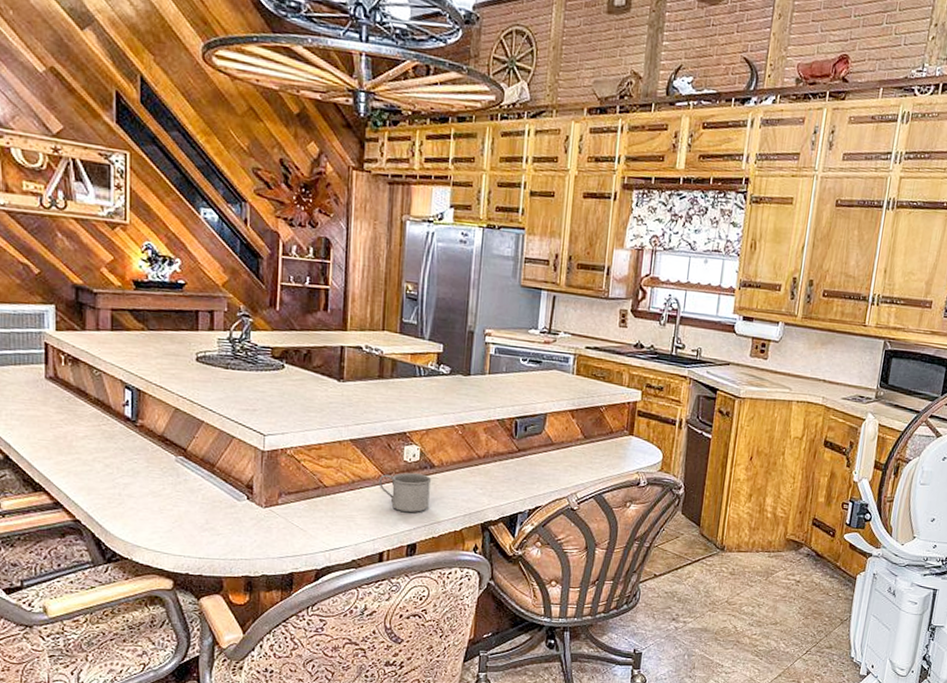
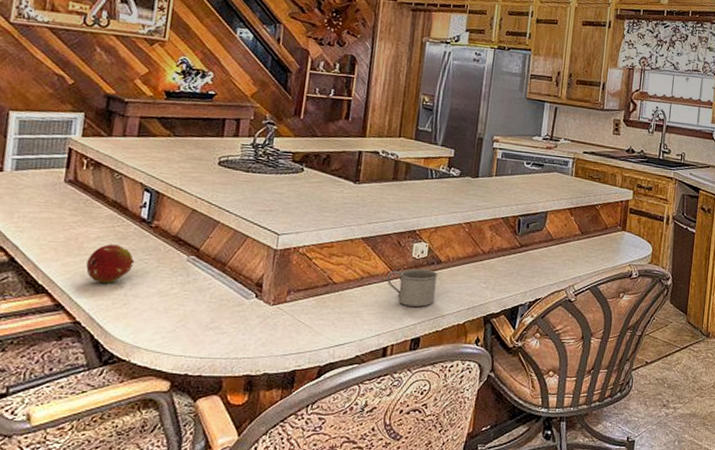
fruit: none [78,443,125,483] -> present [86,244,135,284]

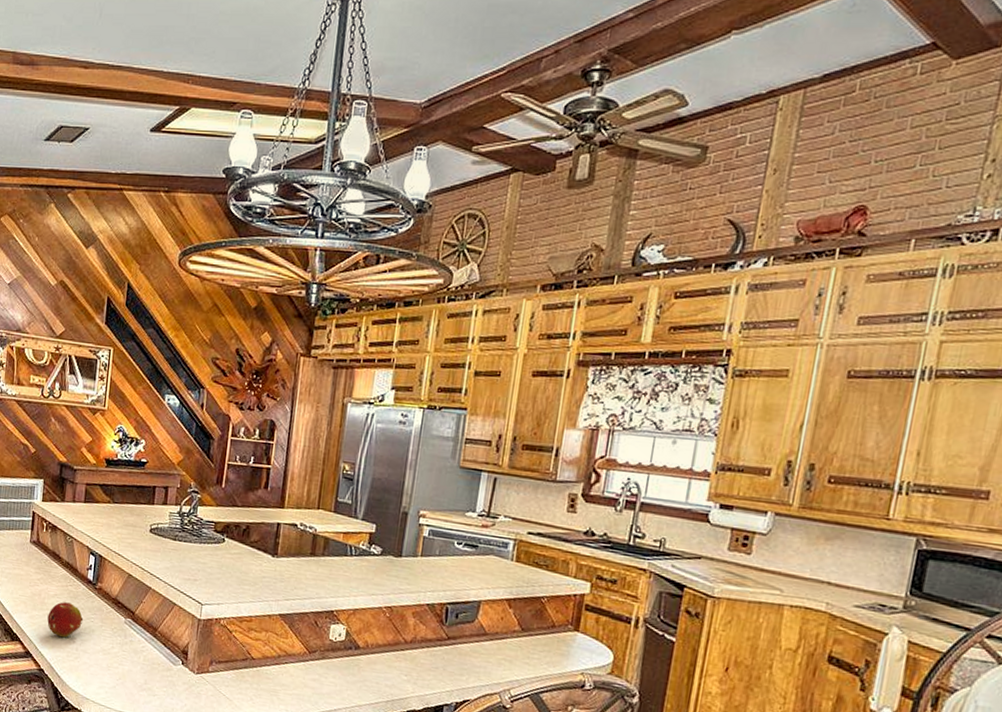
mug: present [386,269,438,307] -> none [303,651,356,693]

